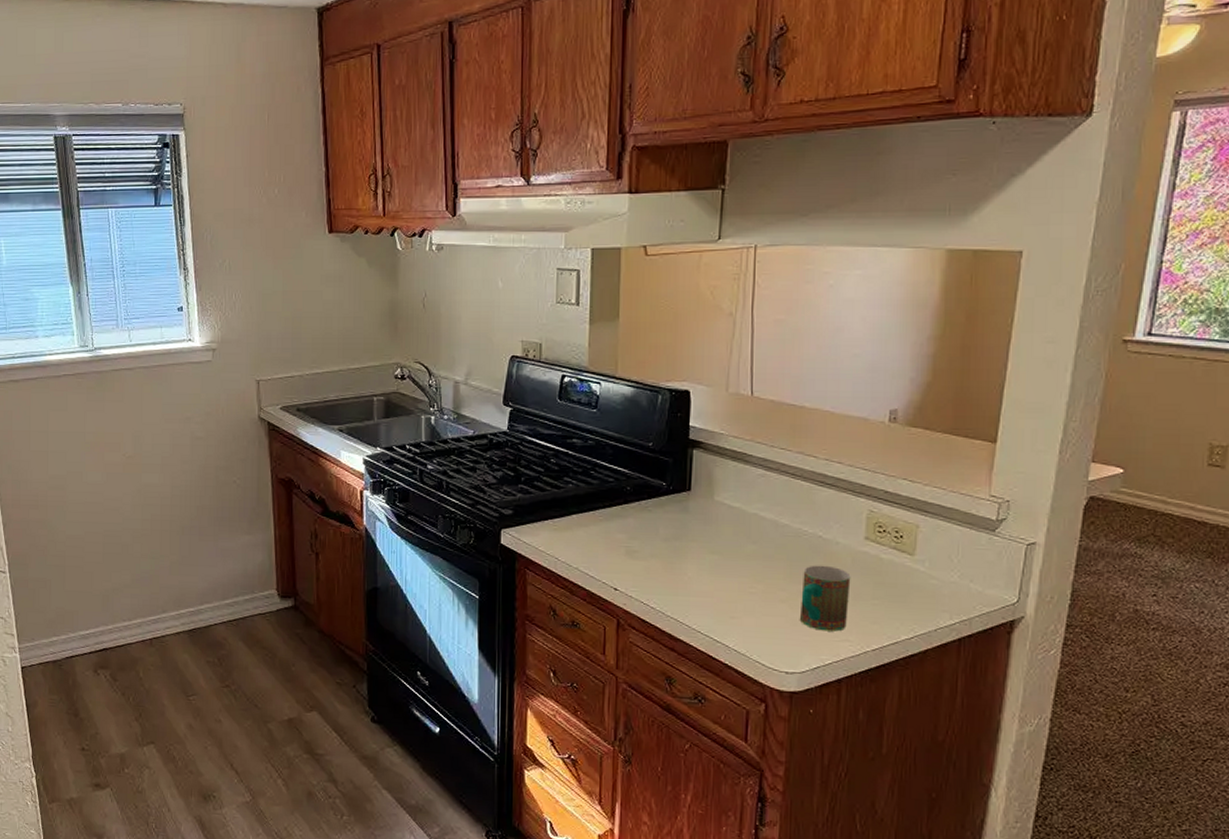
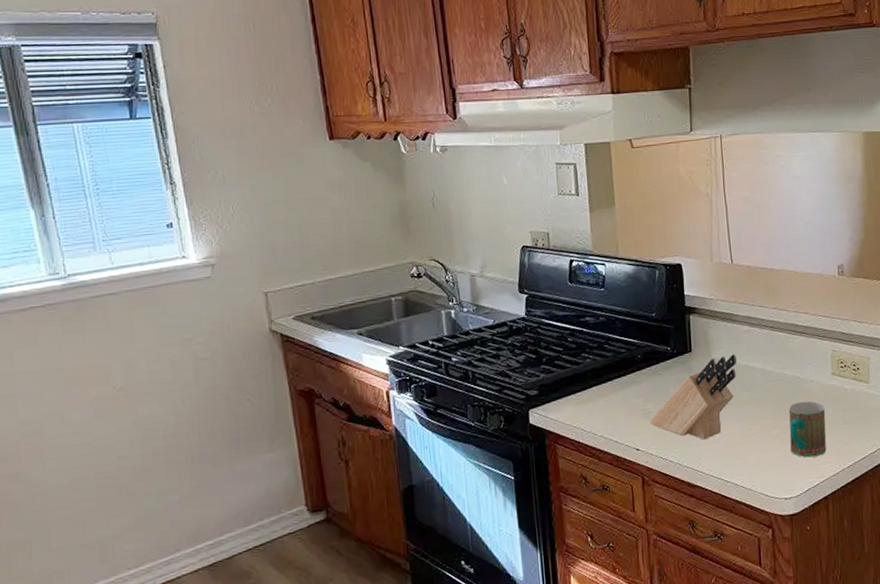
knife block: none [633,499,744,591] -> present [649,354,737,440]

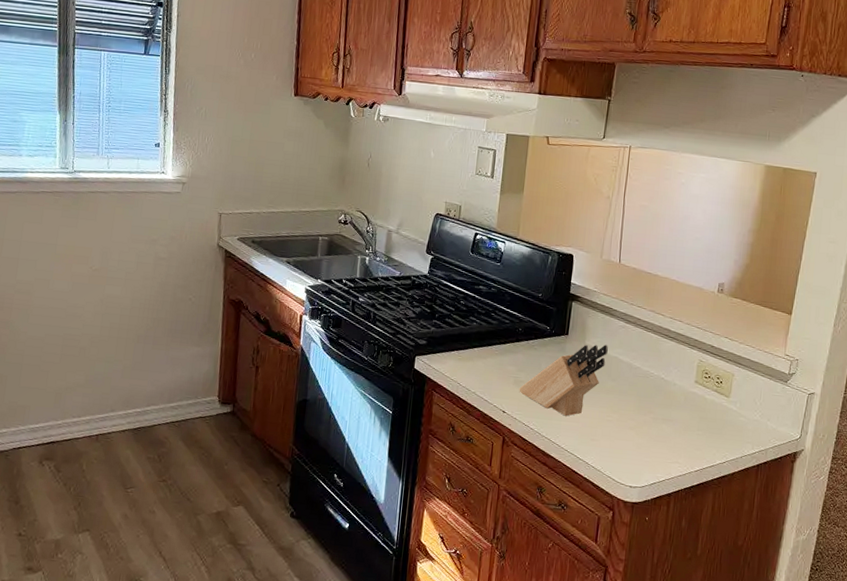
mug: present [788,401,827,458] -> none [644,401,683,455]

